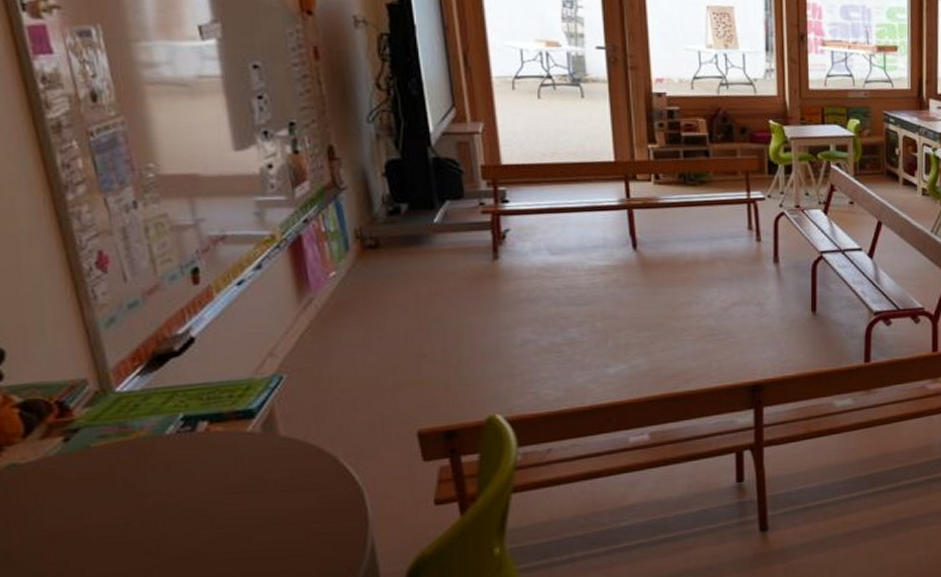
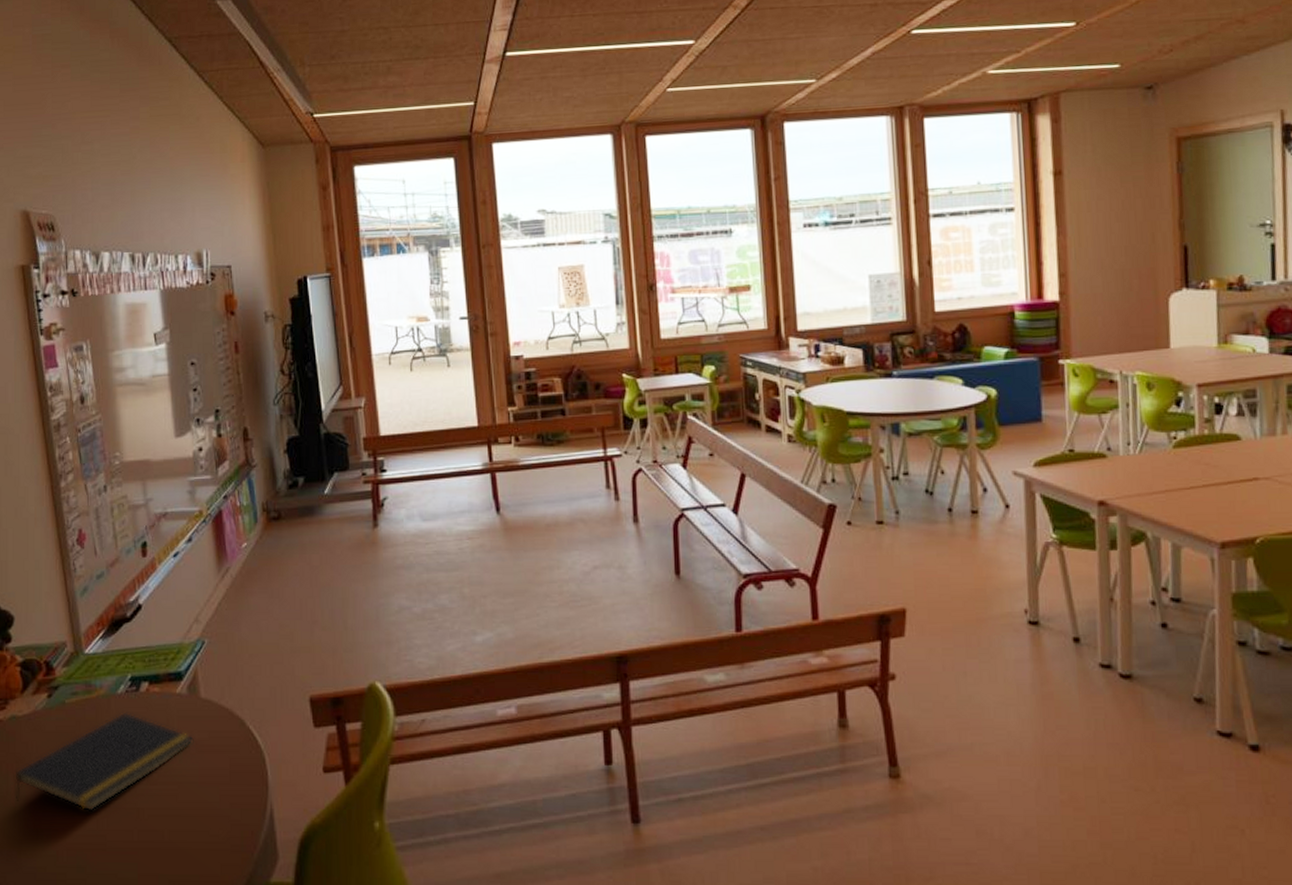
notepad: none [18,454,272,562] -> present [13,712,194,811]

